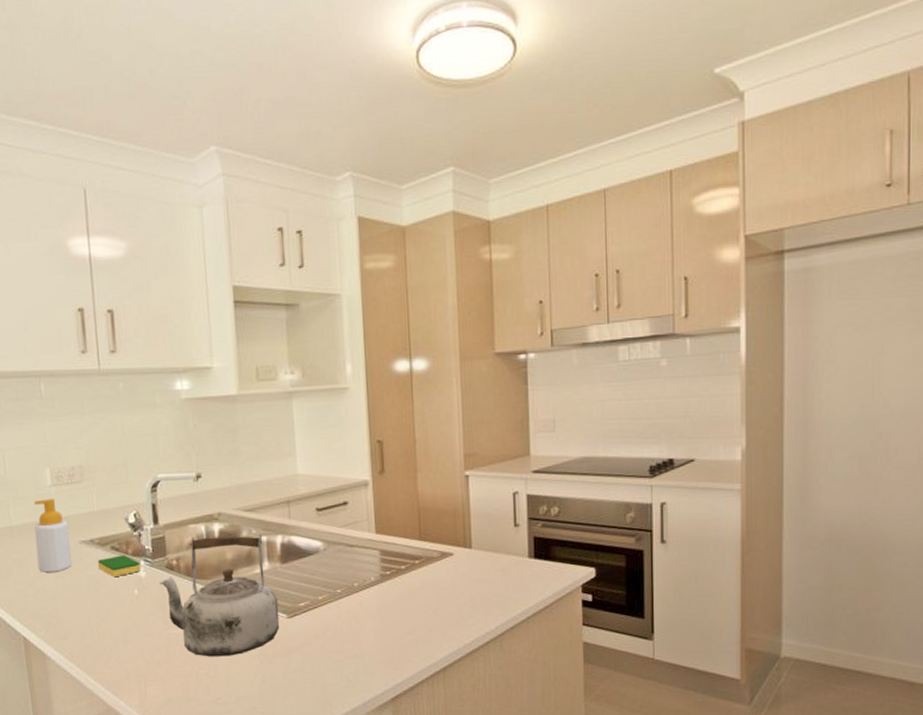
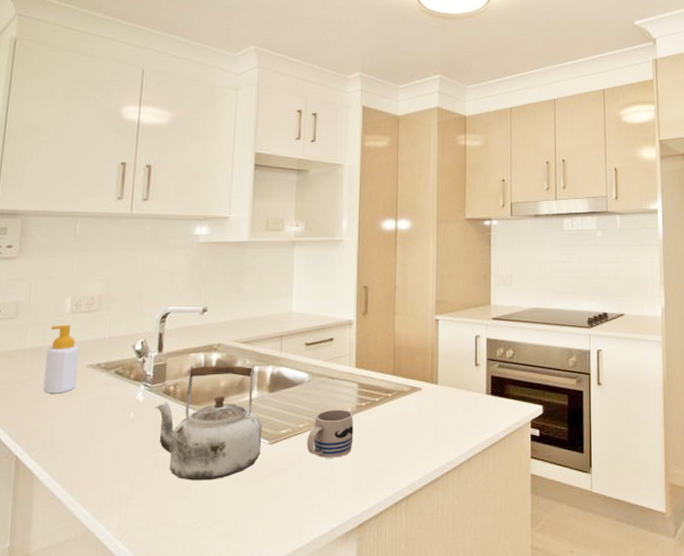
dish sponge: present [97,555,141,578] -> none [100,380,140,401]
mug: none [328,579,380,631] -> present [306,409,354,458]

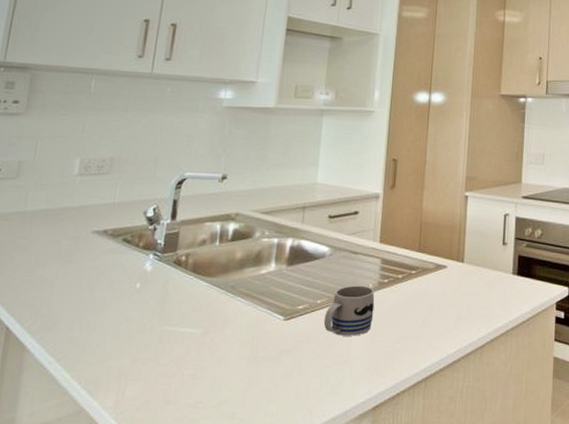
soap bottle: present [43,325,79,394] -> none [42,187,86,261]
kettle: present [155,364,262,481] -> none [163,234,278,357]

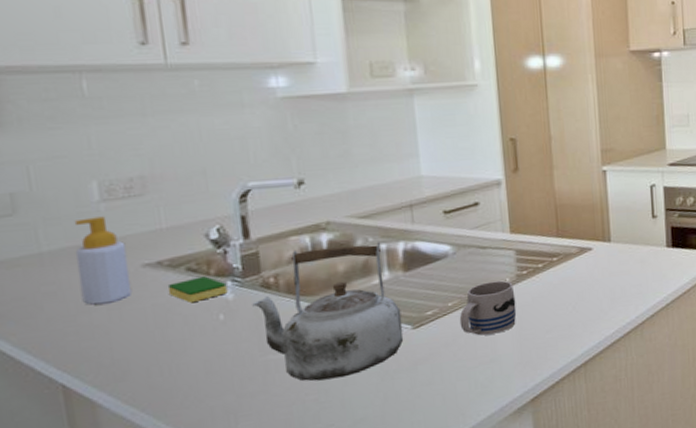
soap bottle: none [42,187,86,261] -> present [74,216,132,305]
dish sponge: none [104,248,149,270] -> present [167,276,228,304]
kettle: none [163,234,278,357] -> present [252,242,404,381]

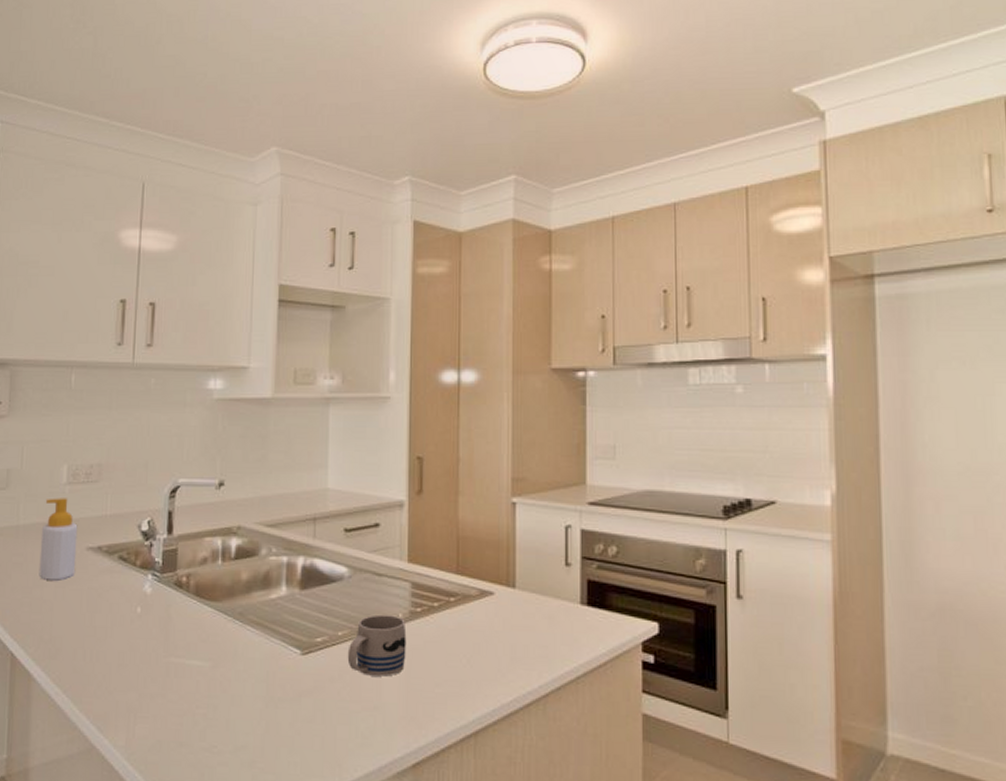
dish sponge: present [167,276,228,304] -> none [102,566,148,592]
kettle: present [252,242,404,381] -> none [165,551,293,696]

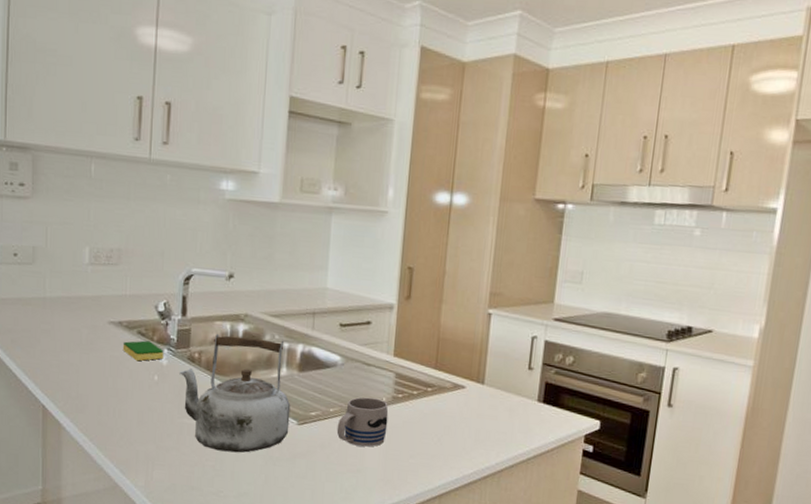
soap bottle: present [39,498,78,581] -> none [65,276,100,348]
dish sponge: none [102,566,148,592] -> present [122,340,164,362]
kettle: none [165,551,293,696] -> present [179,333,291,453]

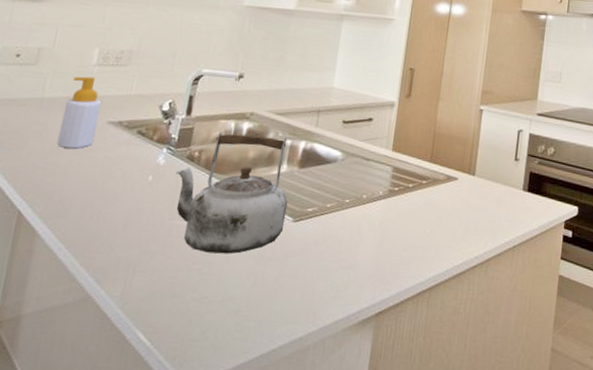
soap bottle: none [65,276,100,348] -> present [57,76,102,149]
dish sponge: present [122,340,164,362] -> none [118,140,163,162]
mug: present [336,397,389,447] -> none [332,191,385,242]

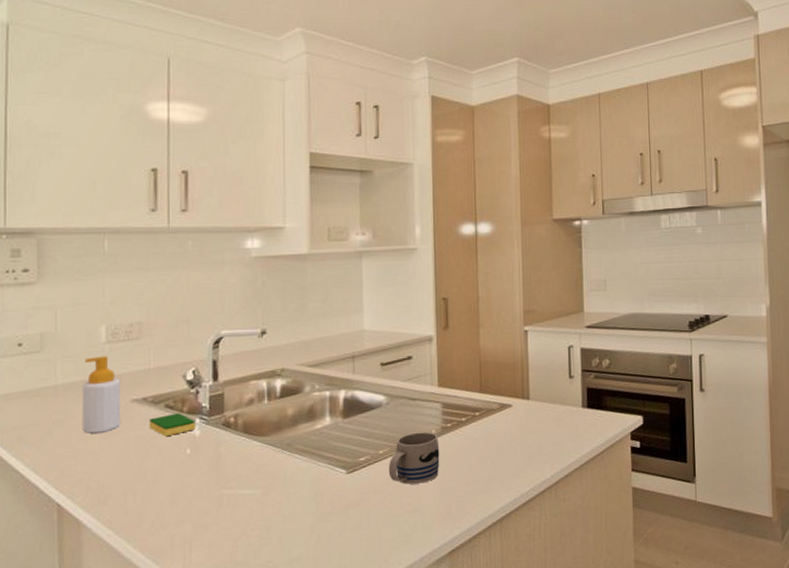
dish sponge: none [118,140,163,162] -> present [148,413,196,437]
kettle: present [176,131,288,254] -> none [214,389,338,518]
mug: none [332,191,385,242] -> present [388,432,440,484]

